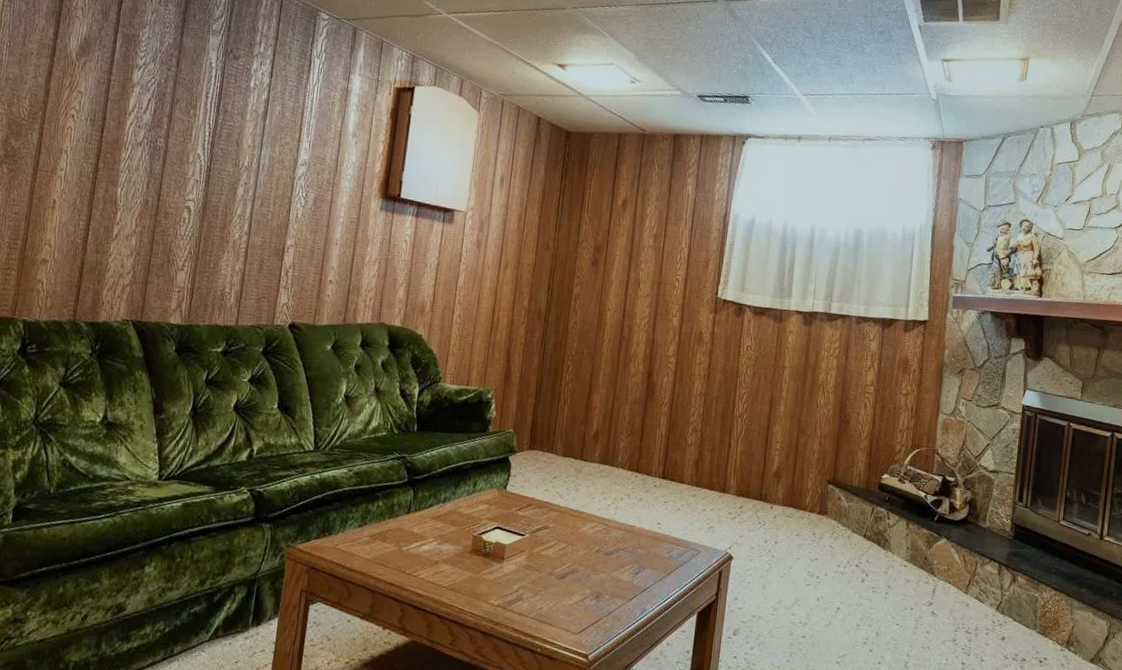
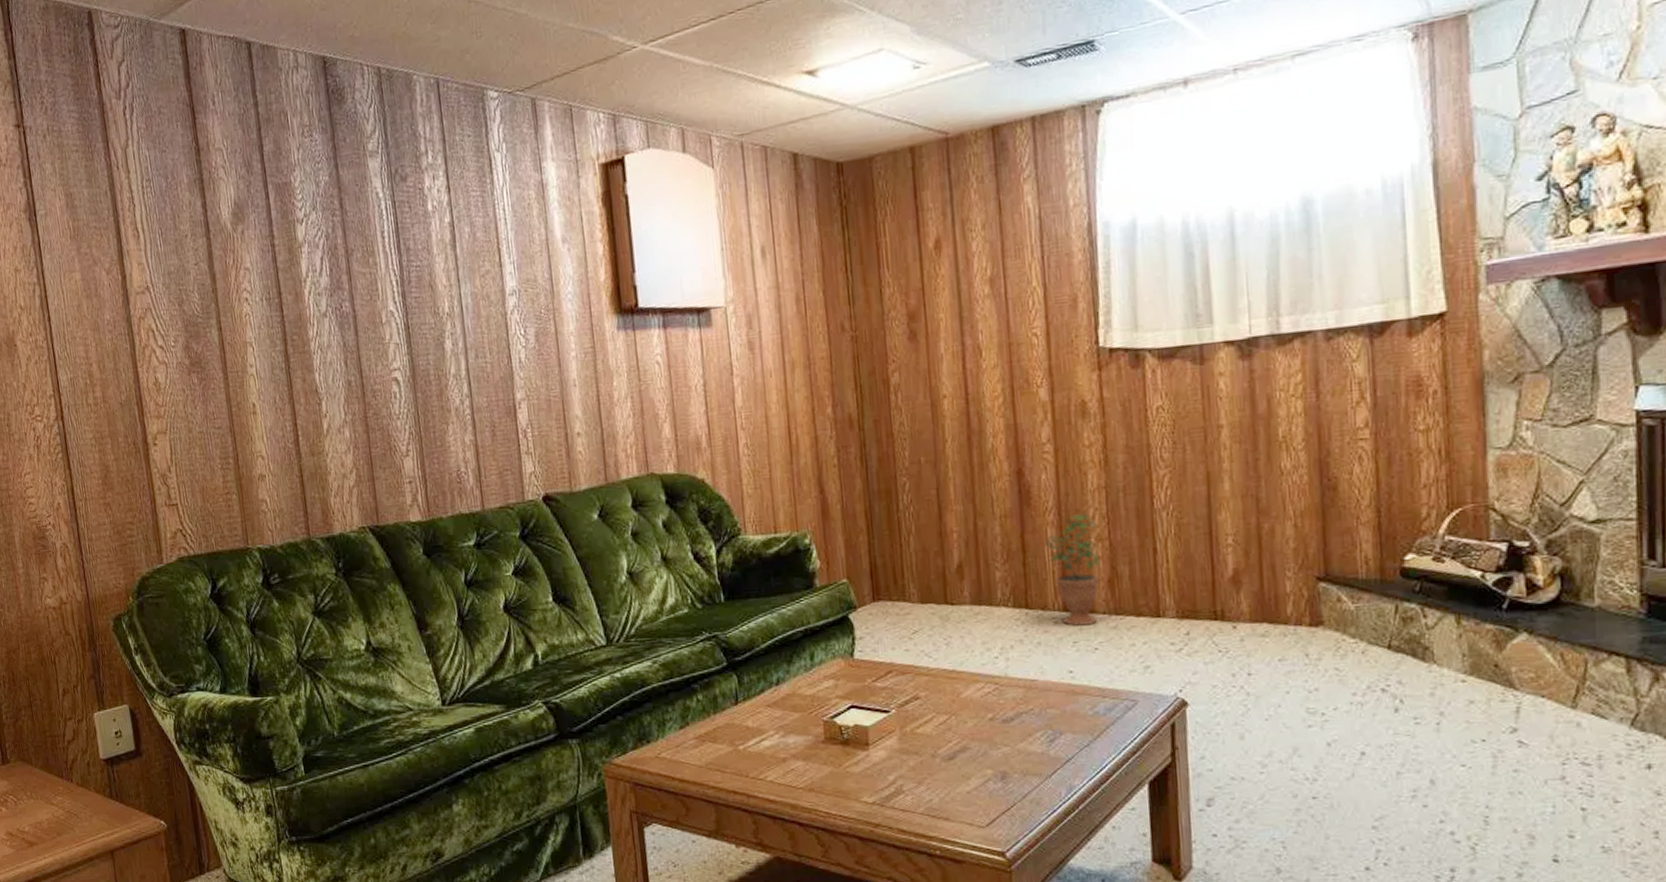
potted plant: none [659,407,694,492] -> present [1046,509,1100,627]

